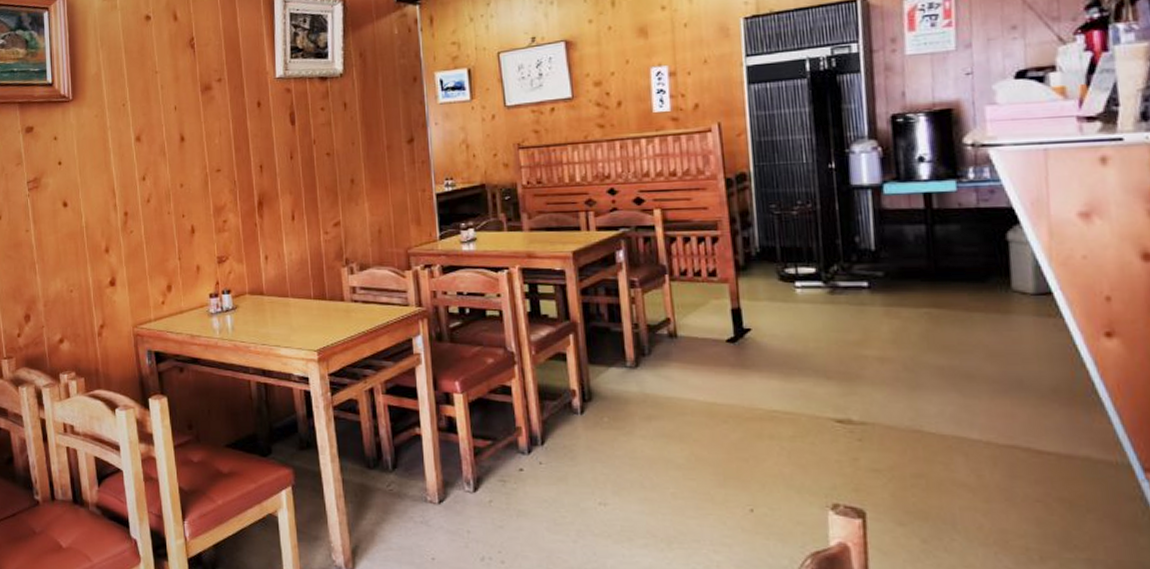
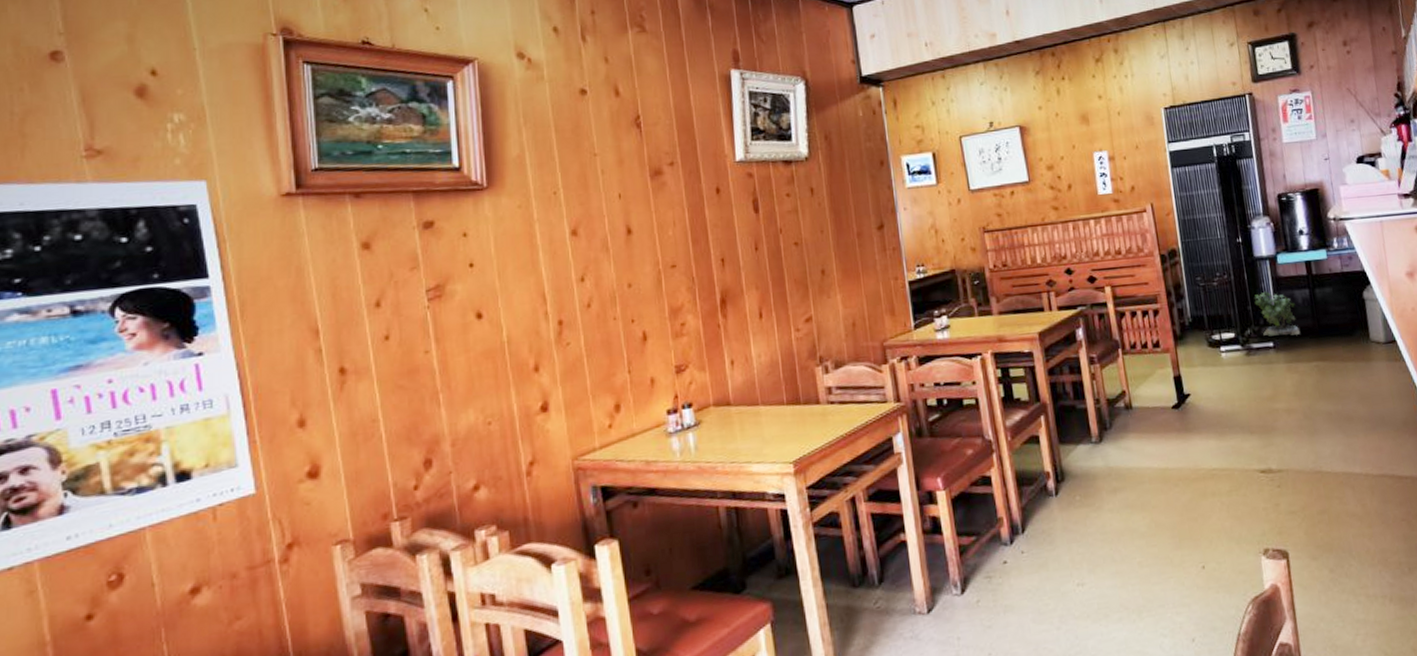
potted plant: none [846,224,909,276] -> present [1254,291,1301,336]

